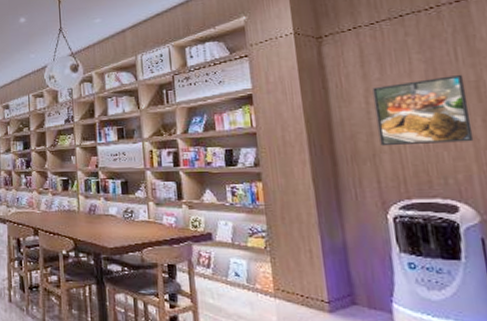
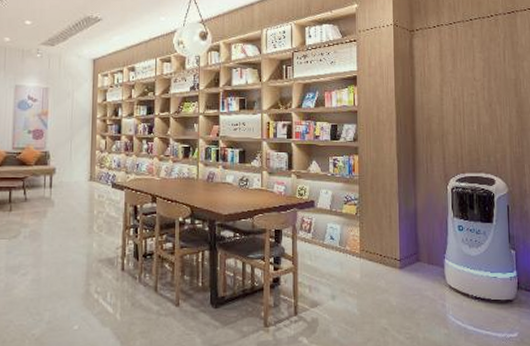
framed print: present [372,74,474,146] -> none [446,73,510,129]

